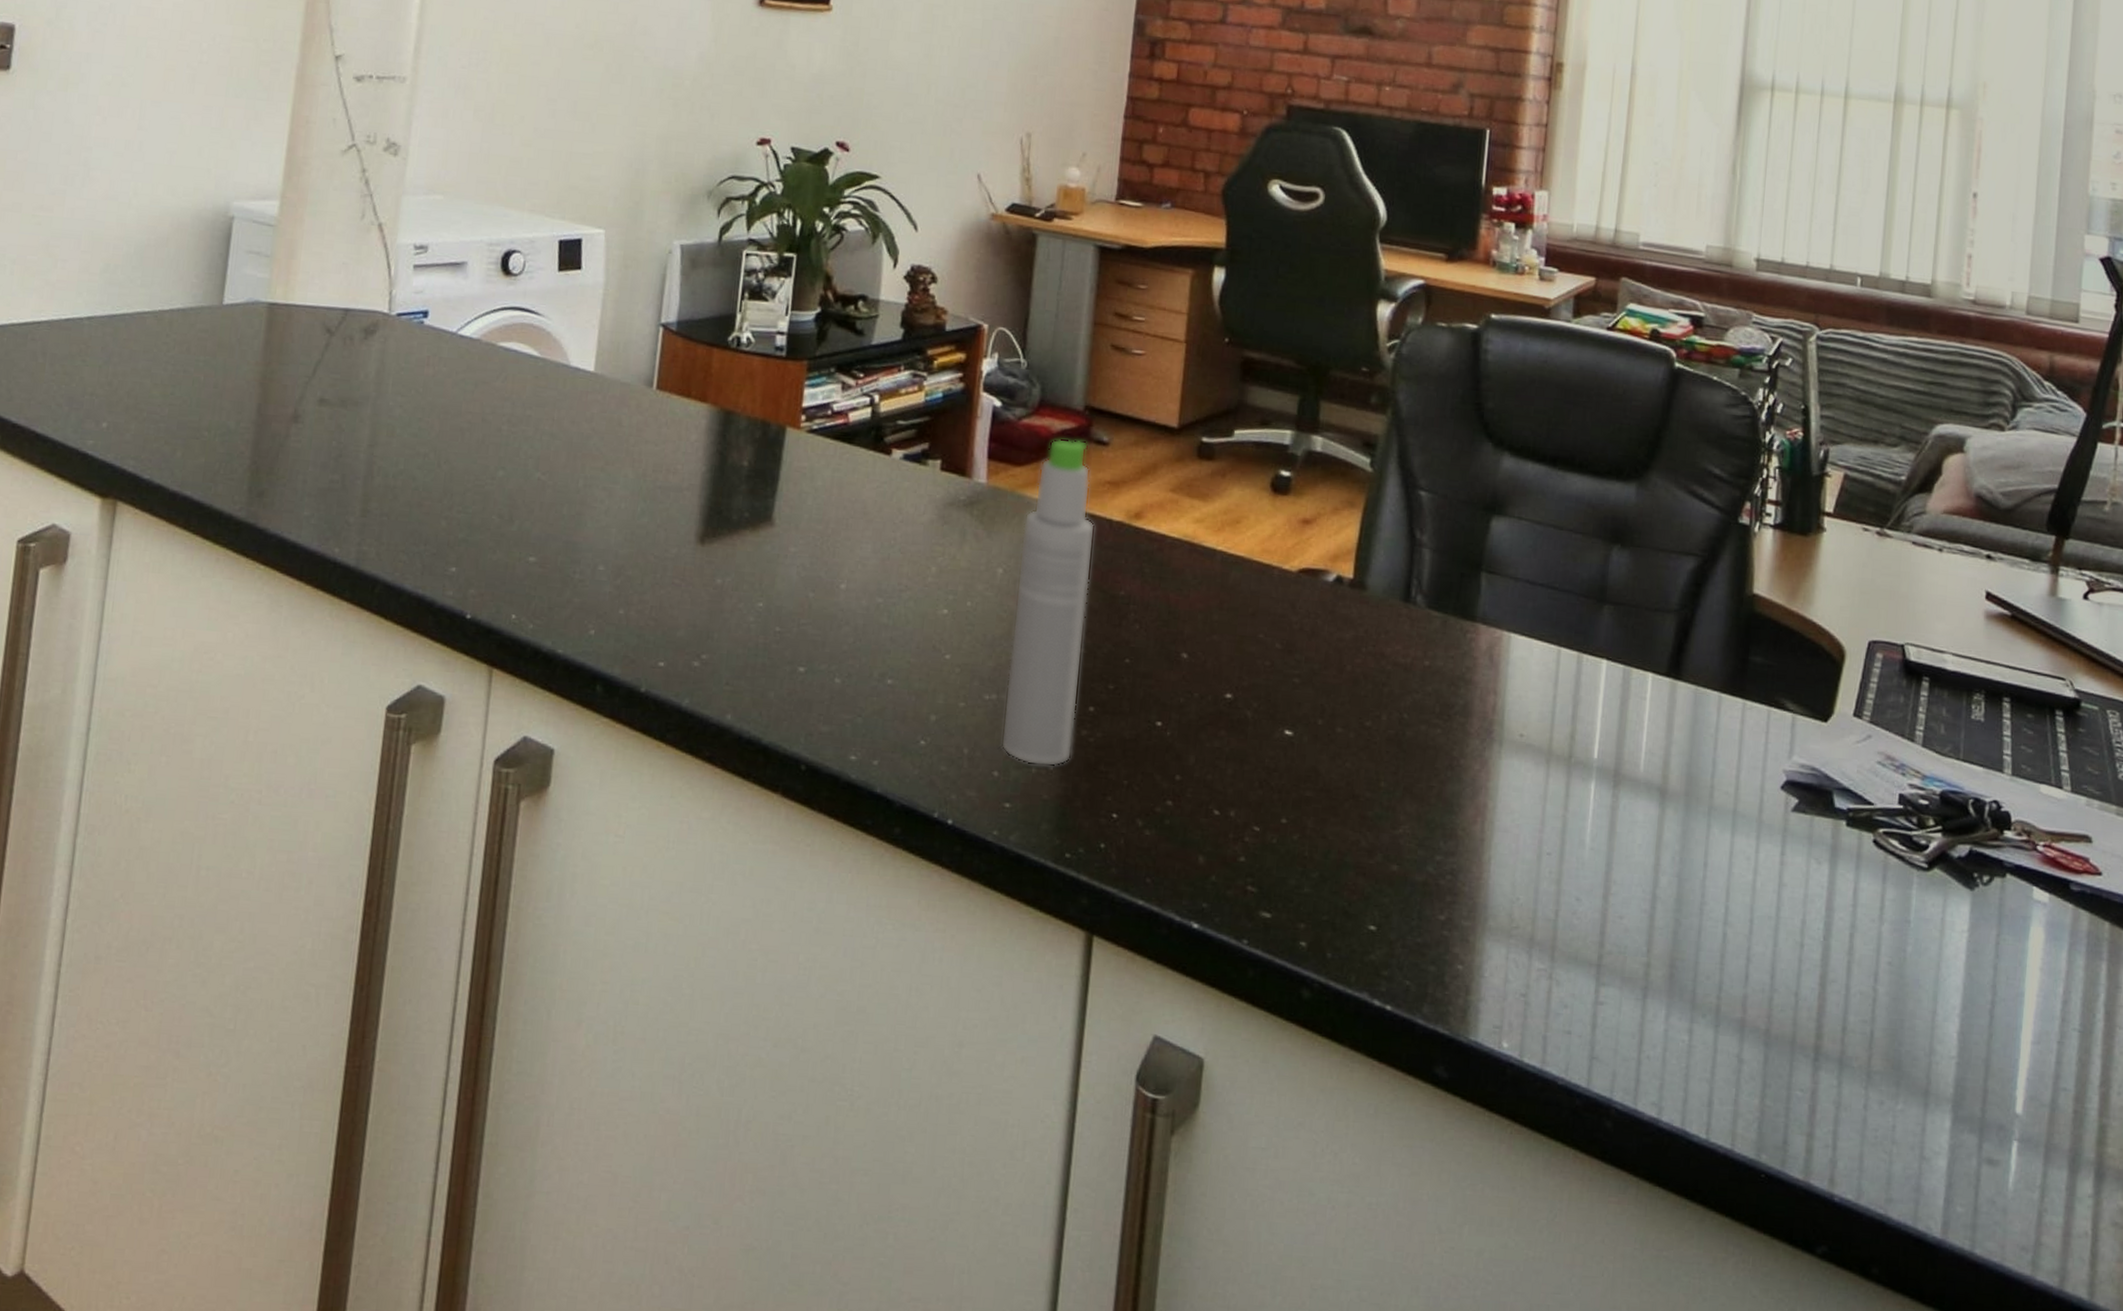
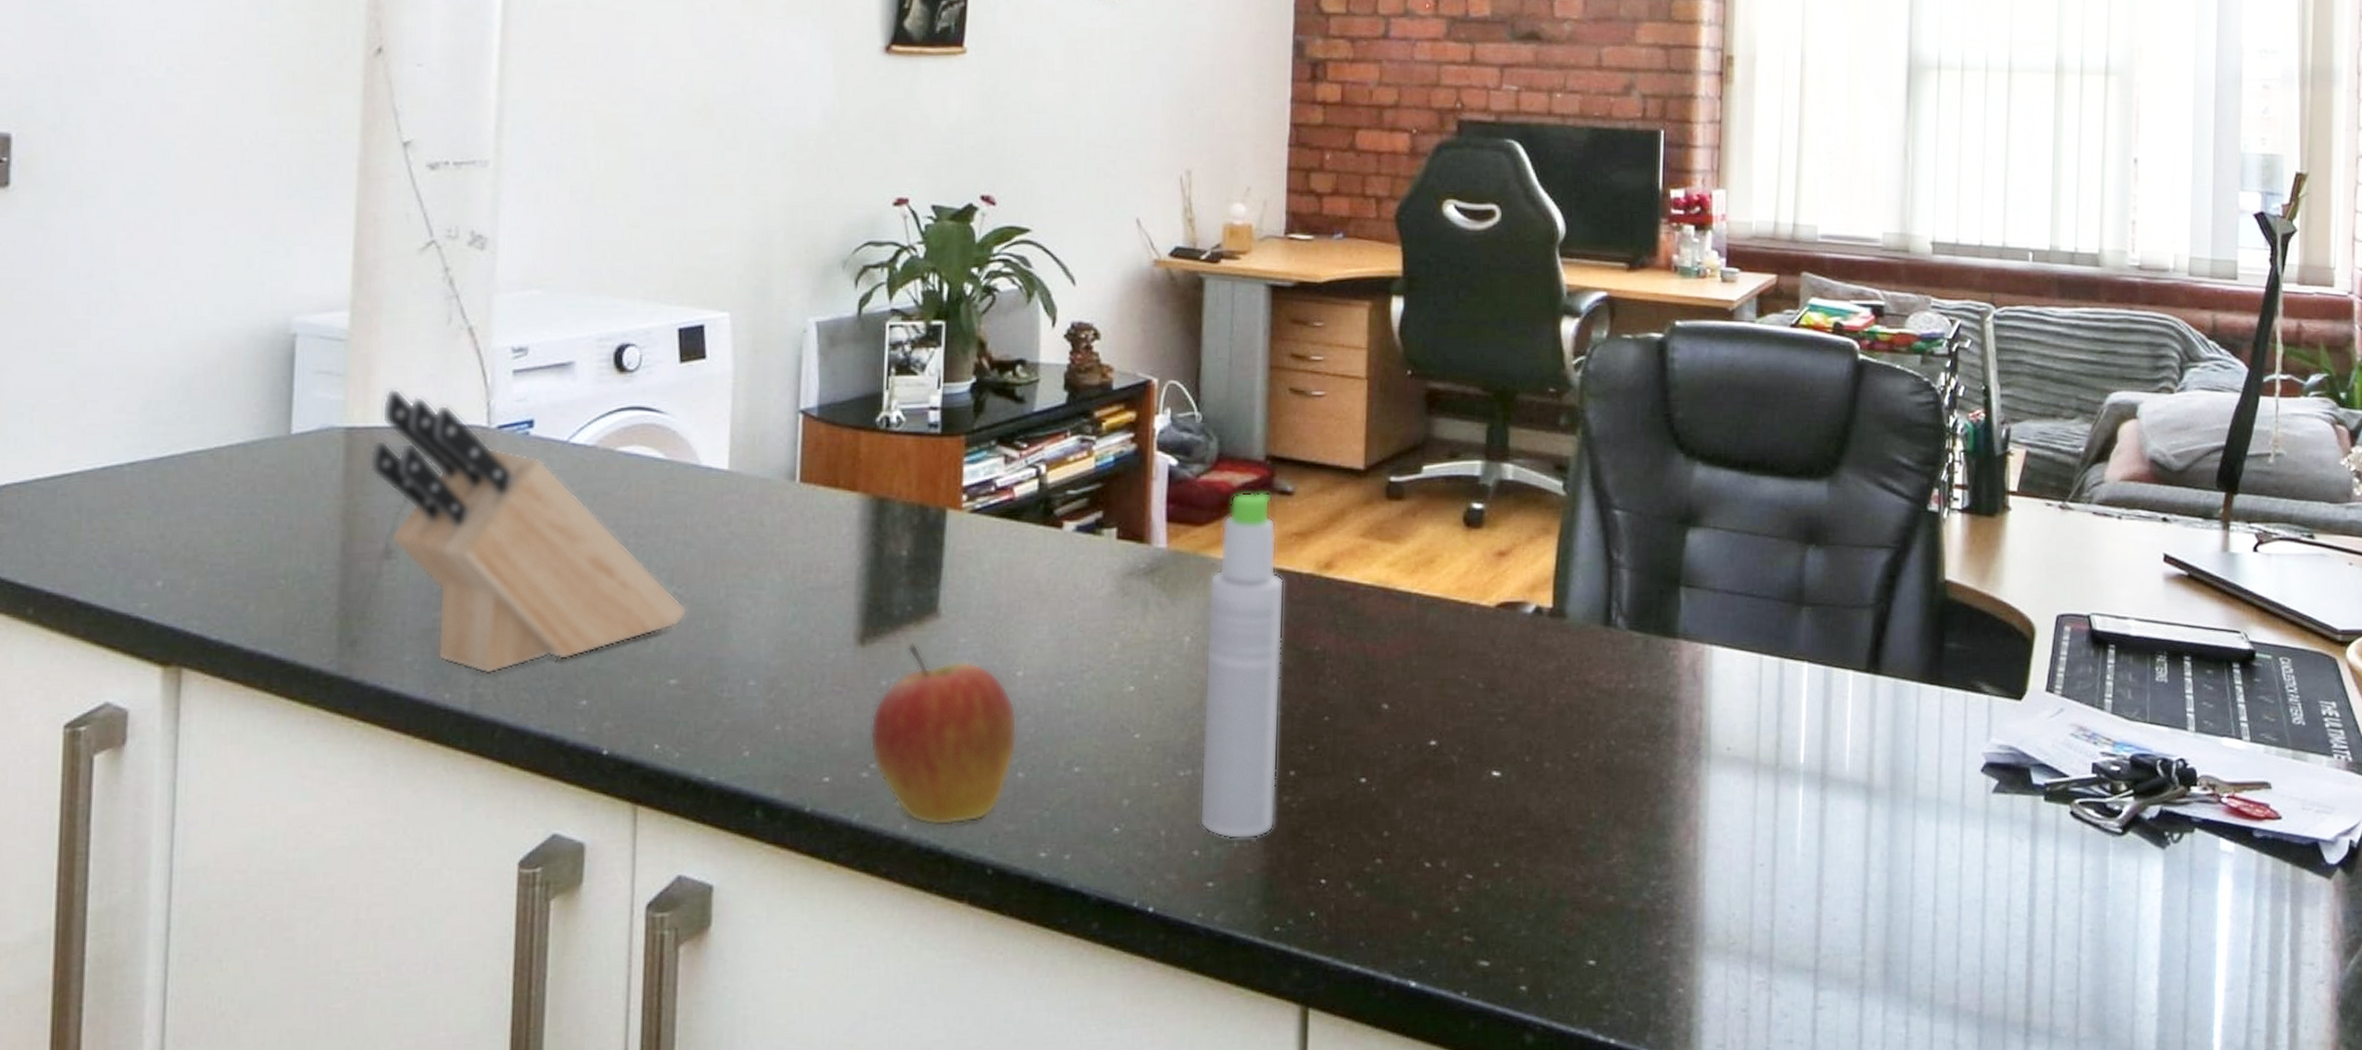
knife block: none [285,272,549,536] -> present [369,388,687,675]
apple: none [702,547,838,720] -> present [870,643,1018,826]

